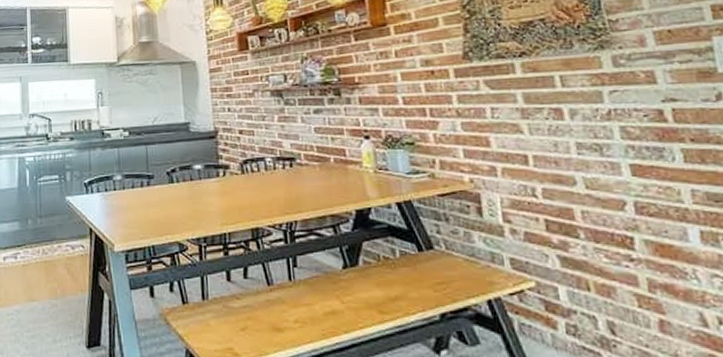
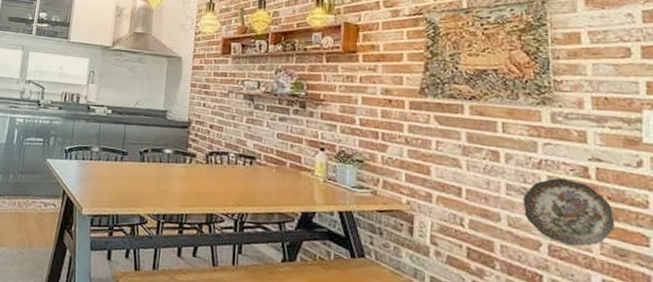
decorative plate: none [596,126,704,199] -> present [522,177,615,246]

